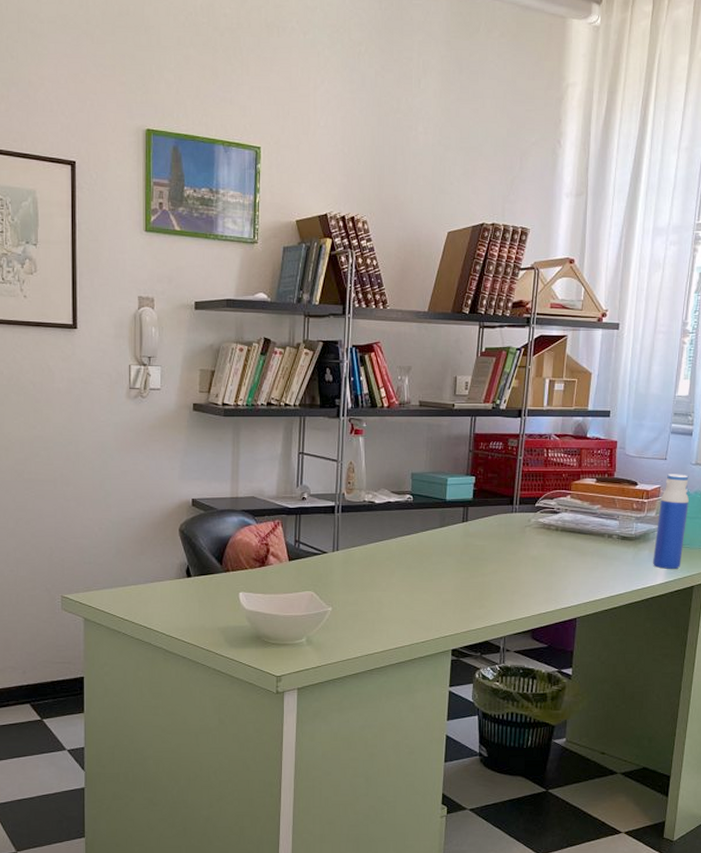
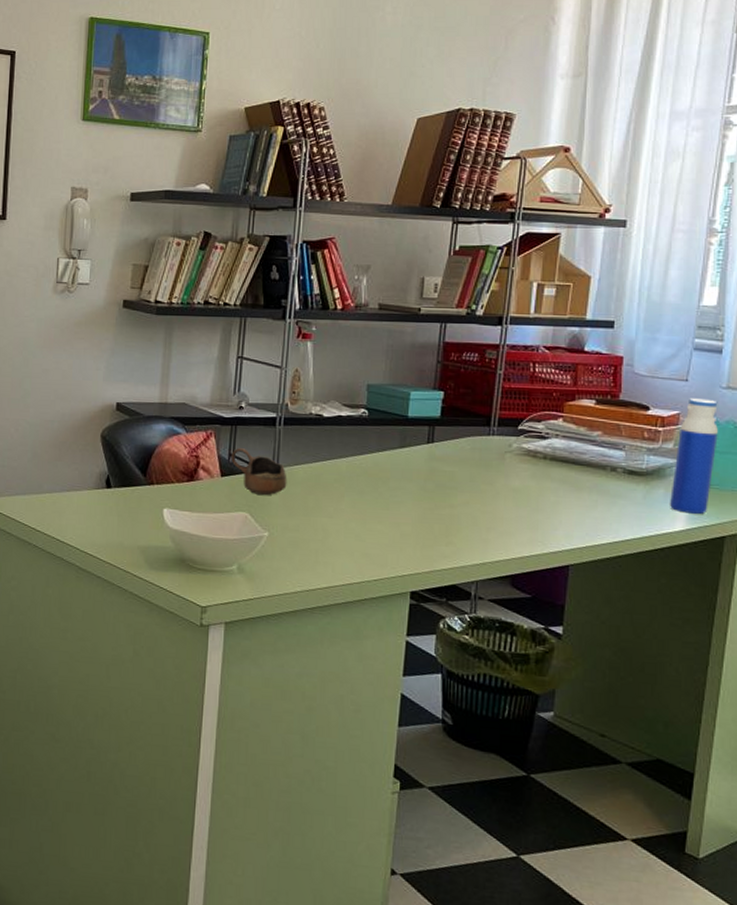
cup: none [297,534,346,575] -> present [231,447,287,495]

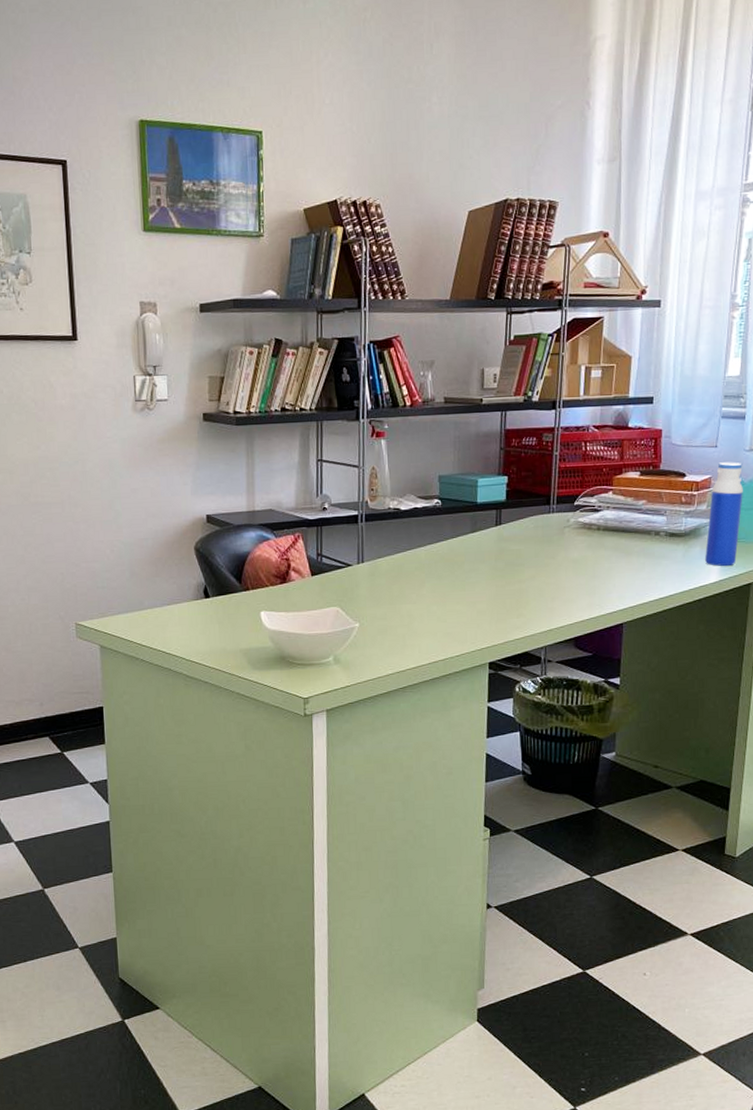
cup: present [231,447,287,495] -> none [319,546,373,589]

